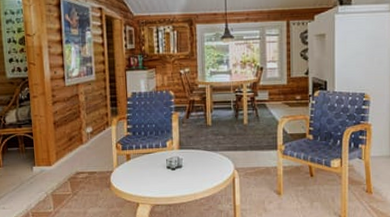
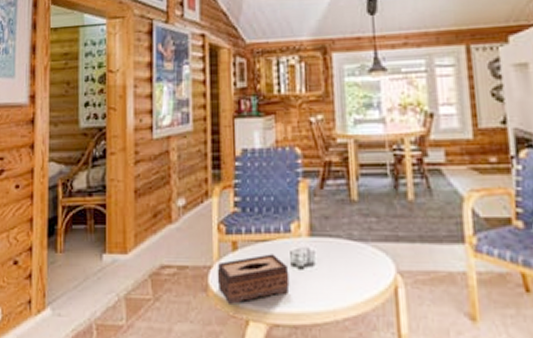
tissue box: none [116,161,166,195] -> present [217,254,290,306]

